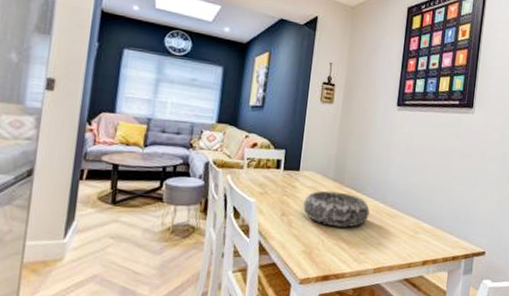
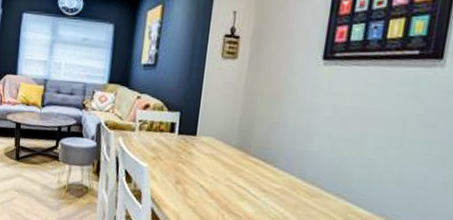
decorative bowl: present [303,190,370,228] -> none [200,159,283,204]

